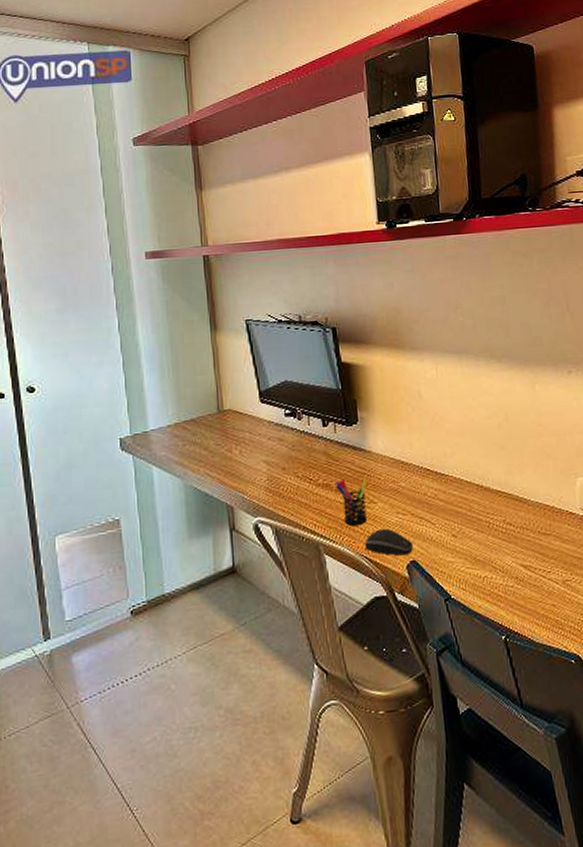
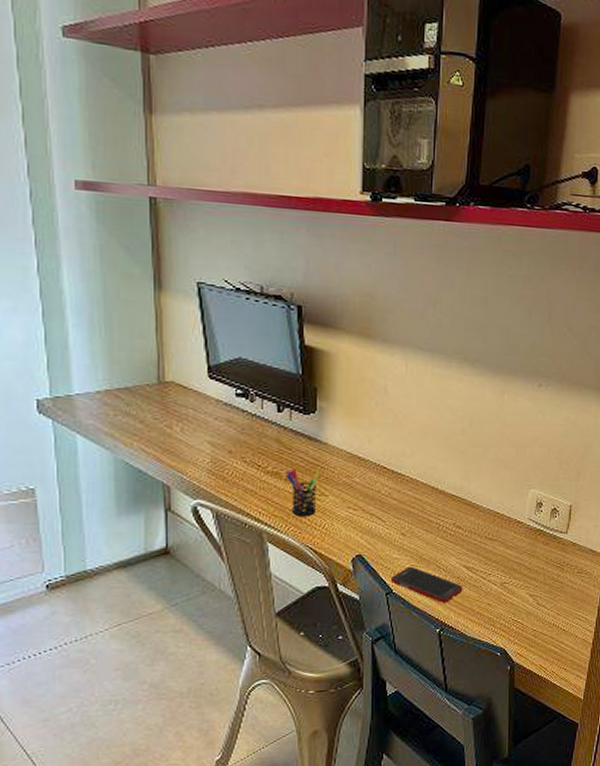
computer mouse: present [364,528,413,556] -> none [311,521,360,549]
cell phone: none [447,569,524,607] -> present [390,566,463,603]

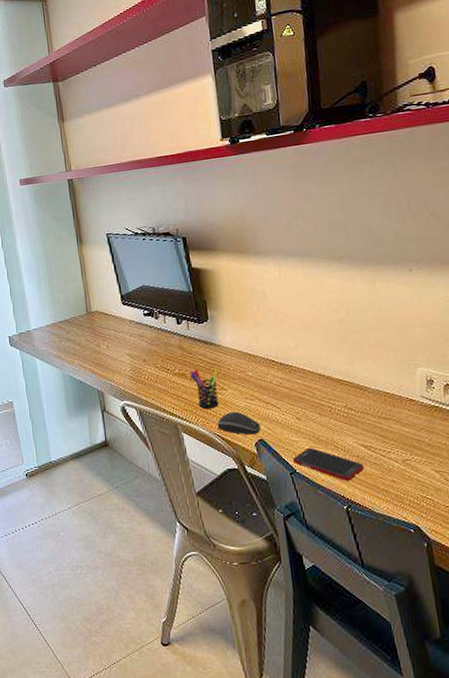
computer mouse: none [311,521,360,549] -> present [217,411,261,435]

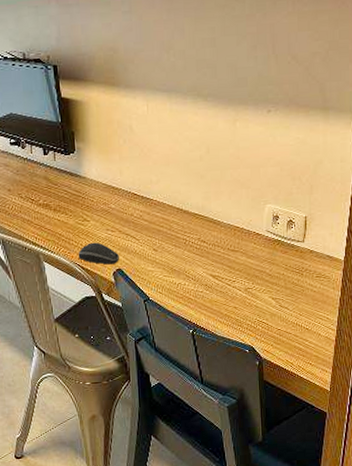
pen holder: present [190,368,219,409] -> none [55,200,82,239]
cell phone: present [292,447,364,481] -> none [147,277,211,307]

